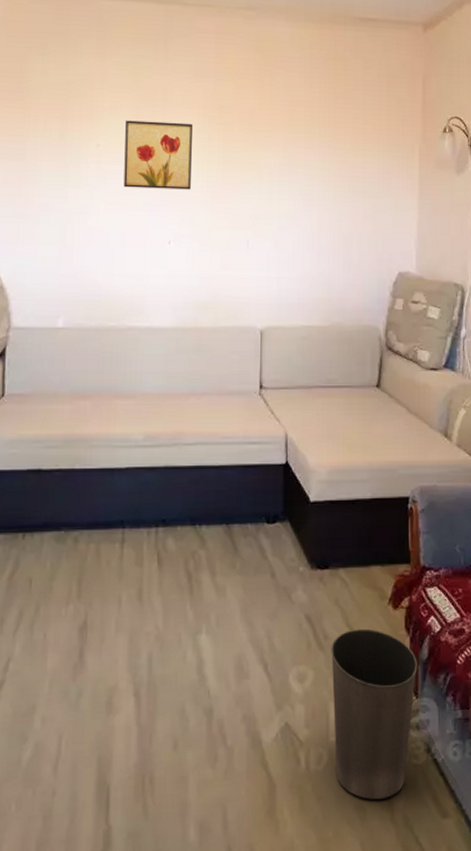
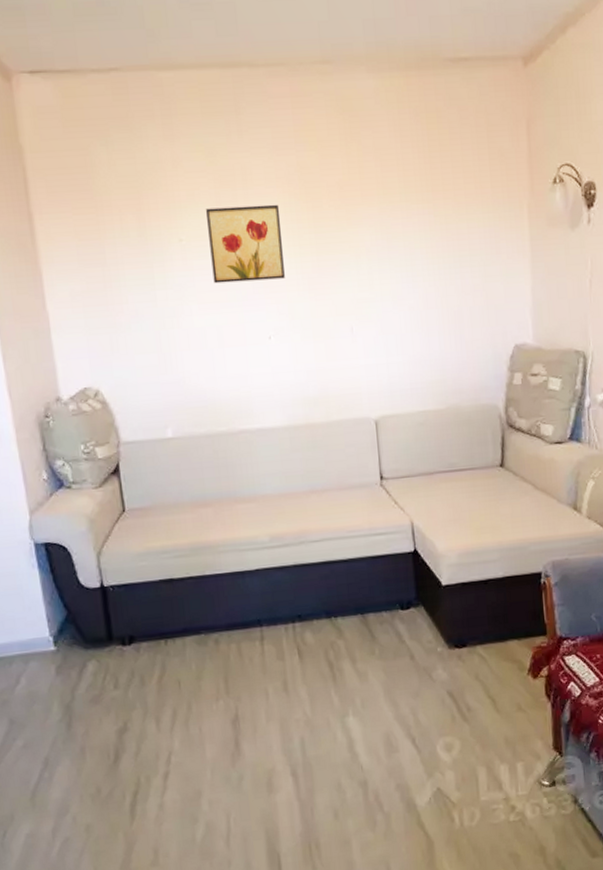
waste basket: present [331,628,418,800] -> none [474,698,561,848]

